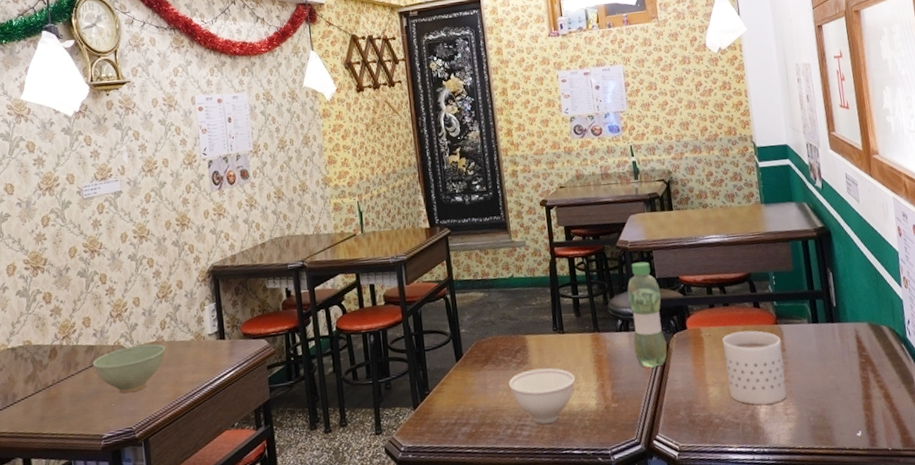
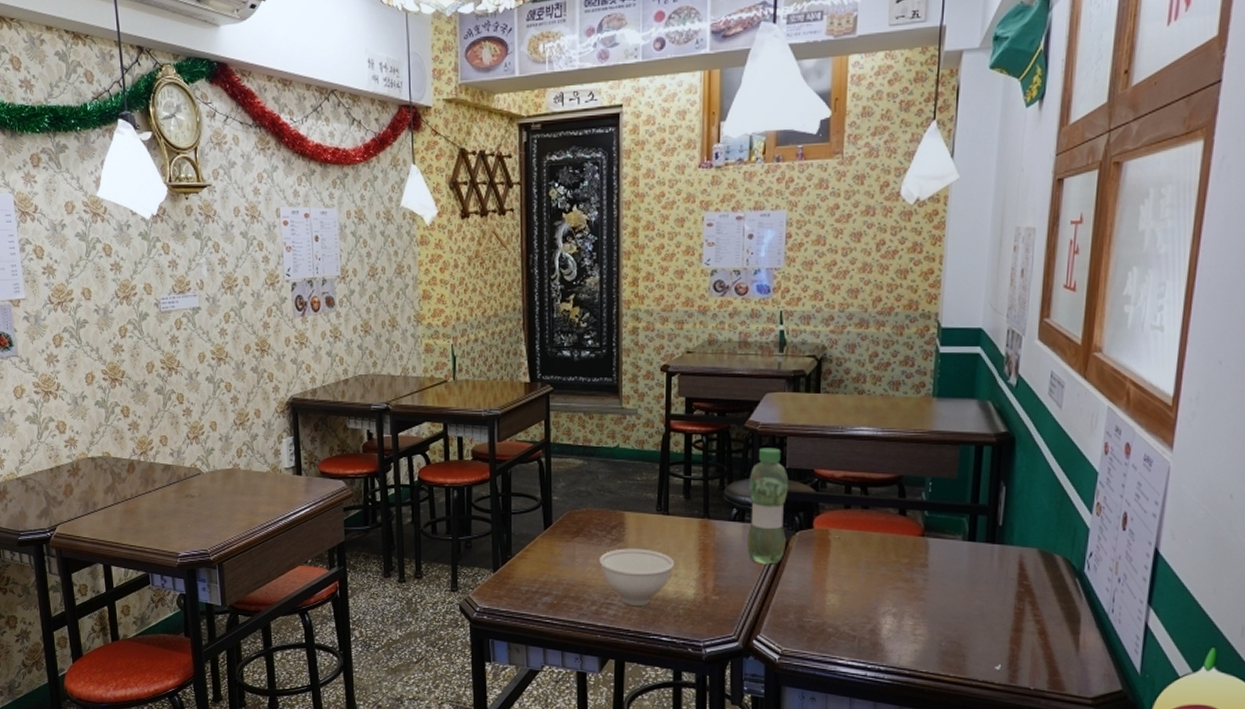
bowl: present [92,343,166,394] -> none [169,470,242,516]
mug: present [722,330,788,405] -> none [850,539,925,621]

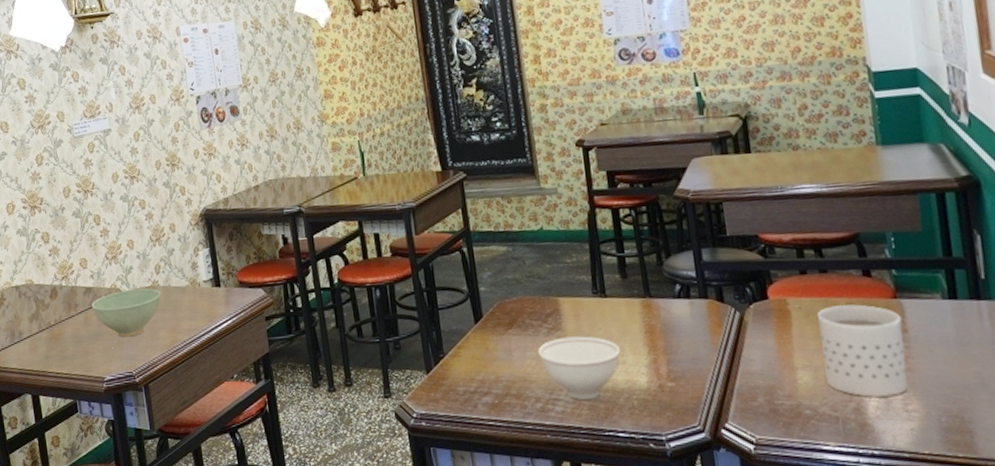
bowl: none [169,470,242,516] -> present [91,288,161,338]
water bottle: present [747,448,789,565] -> none [688,215,741,343]
mug: none [850,539,925,621] -> present [816,304,909,397]

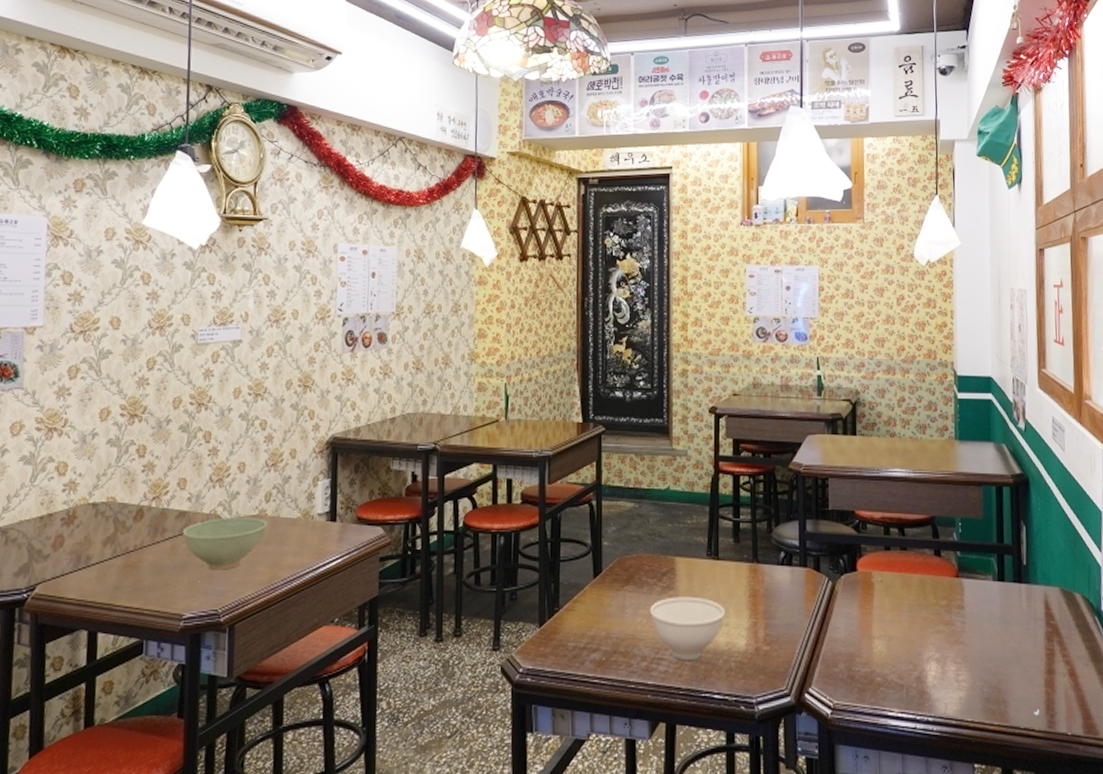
mug: present [816,304,909,397] -> none [894,581,961,667]

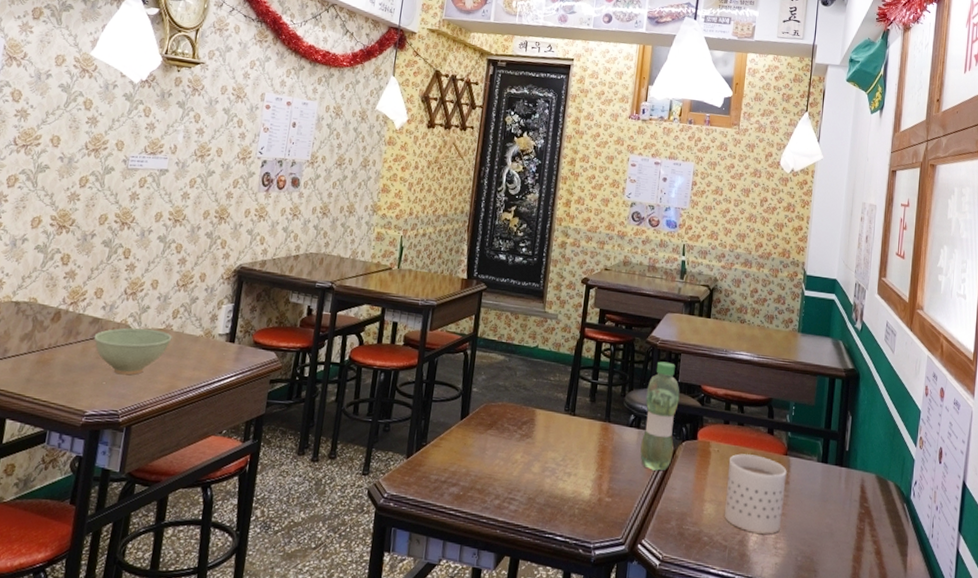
bowl: present [649,596,726,660] -> none [507,444,576,503]
water bottle: none [795,489,832,610] -> present [640,361,680,471]
mug: none [894,581,961,667] -> present [724,453,787,534]

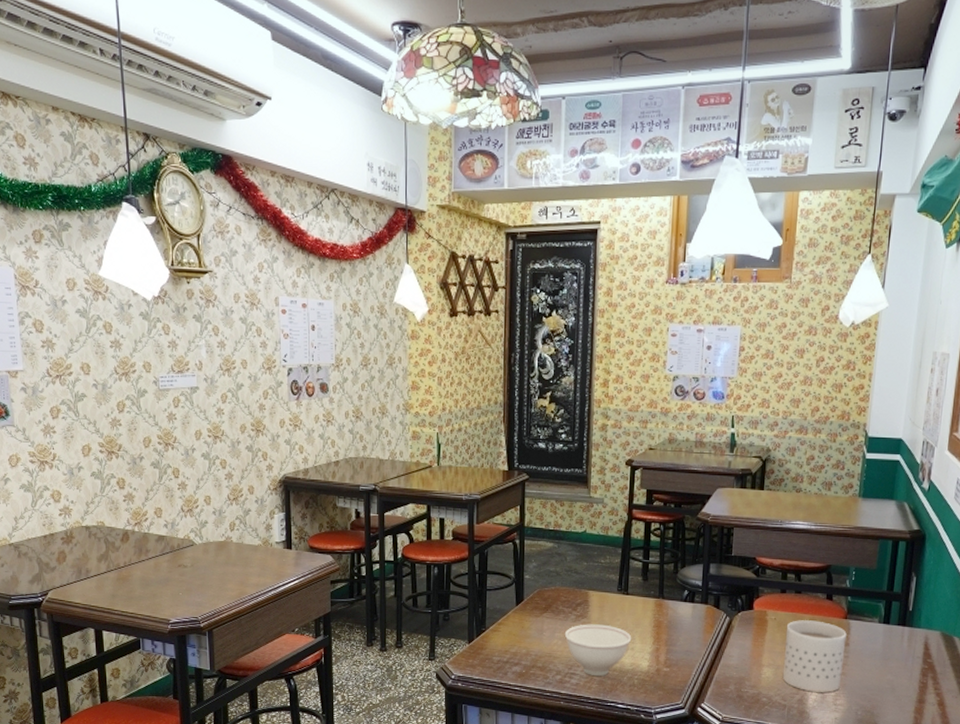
bowl: present [93,328,172,376] -> none [162,542,234,586]
bowl: none [507,444,576,503] -> present [564,624,632,676]
water bottle: present [640,361,680,471] -> none [696,537,734,641]

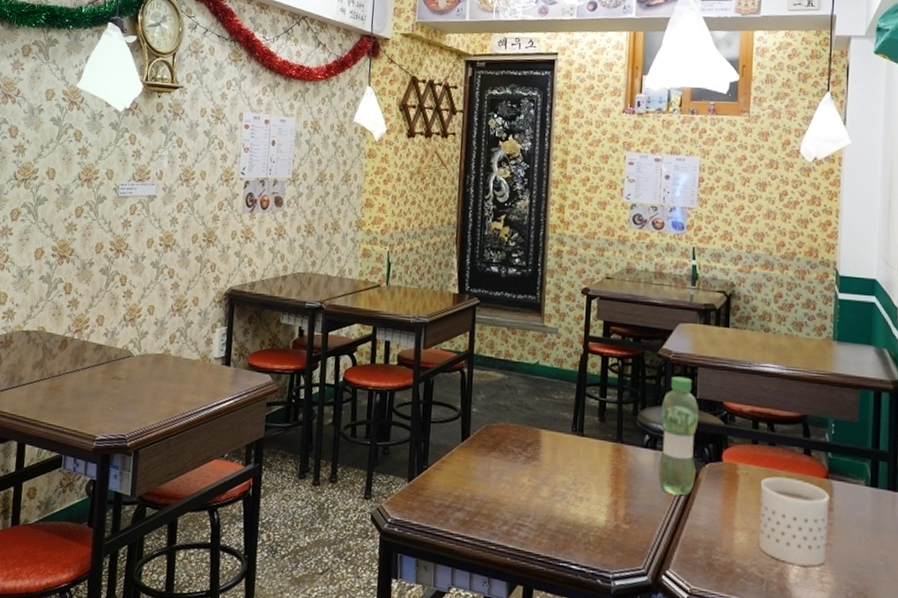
bowl: present [564,624,632,676] -> none [513,467,587,530]
water bottle: none [696,537,734,641] -> present [658,376,699,496]

